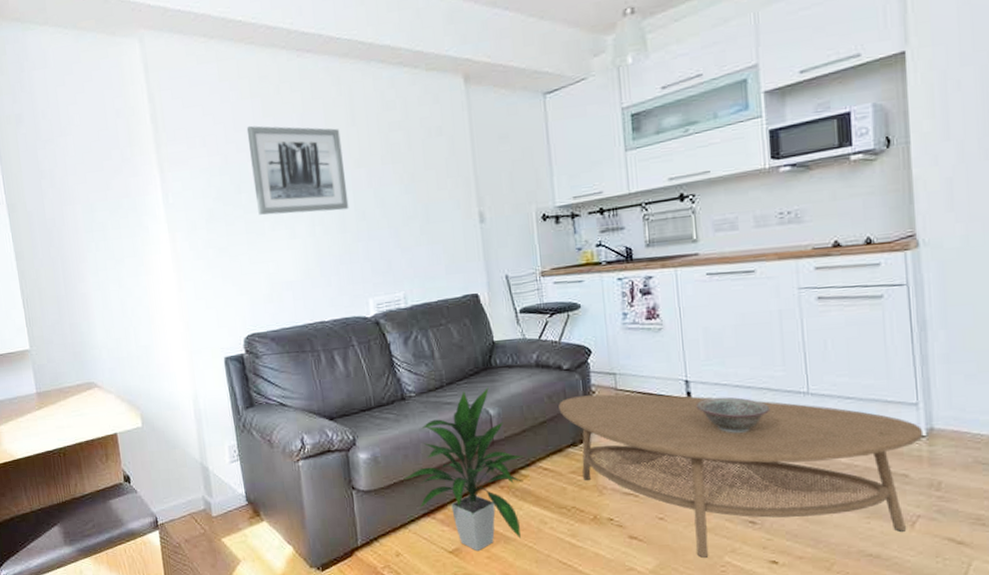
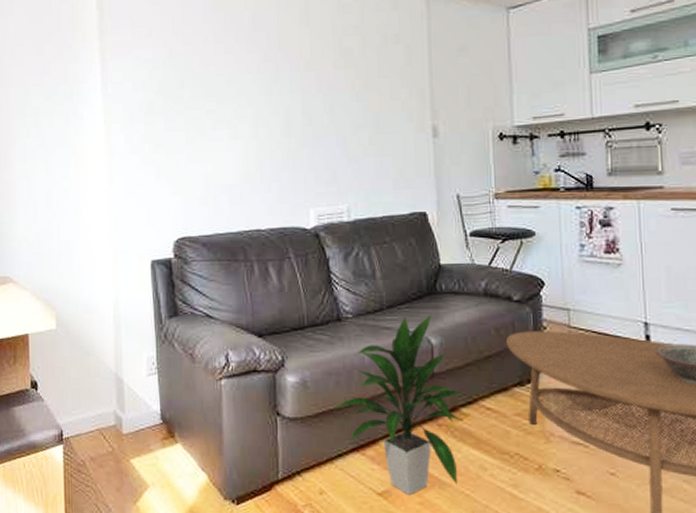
wall art: present [246,125,349,215] -> none [195,19,296,114]

